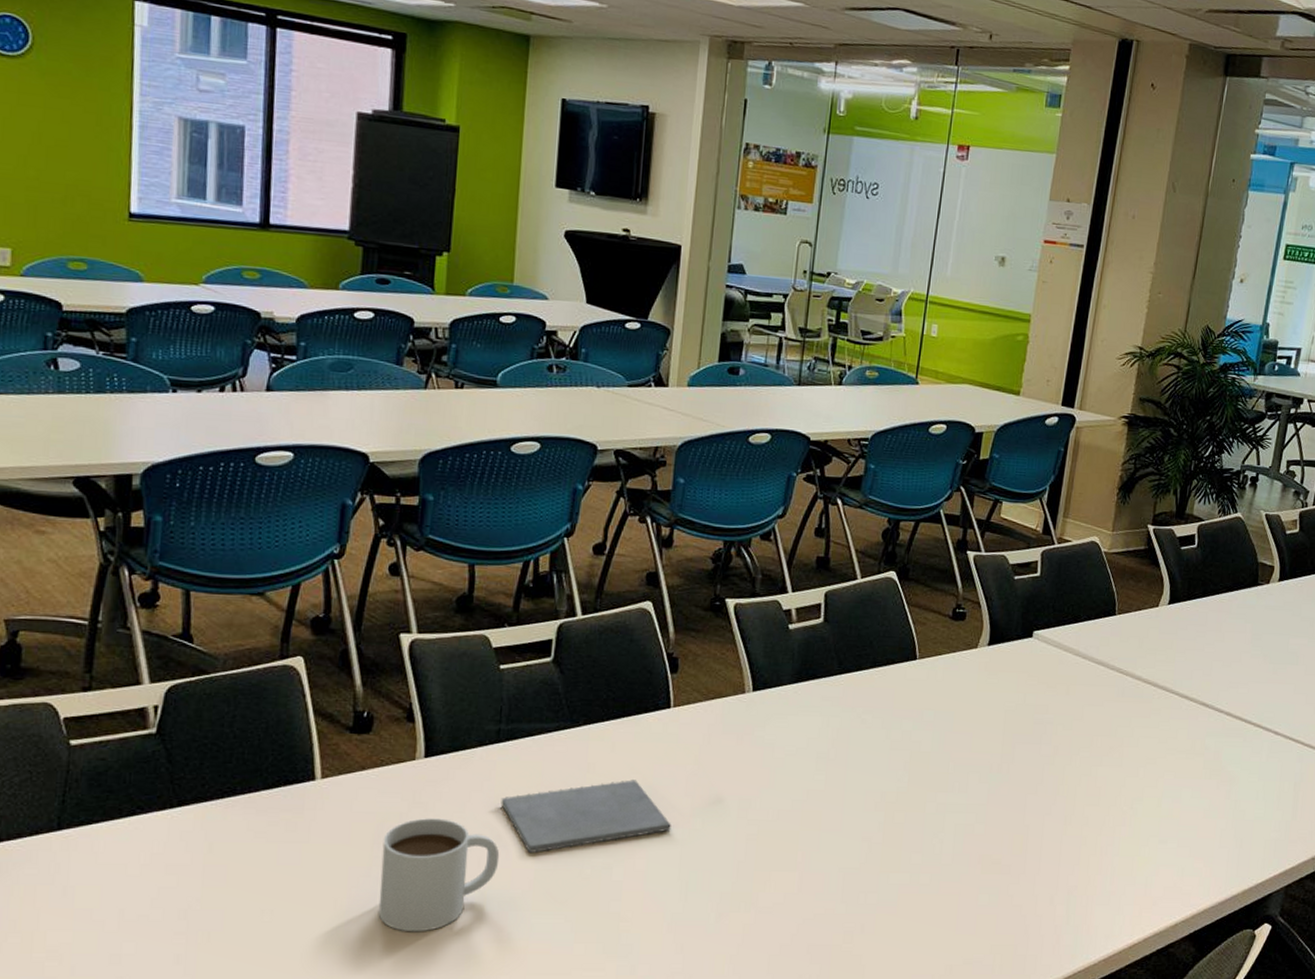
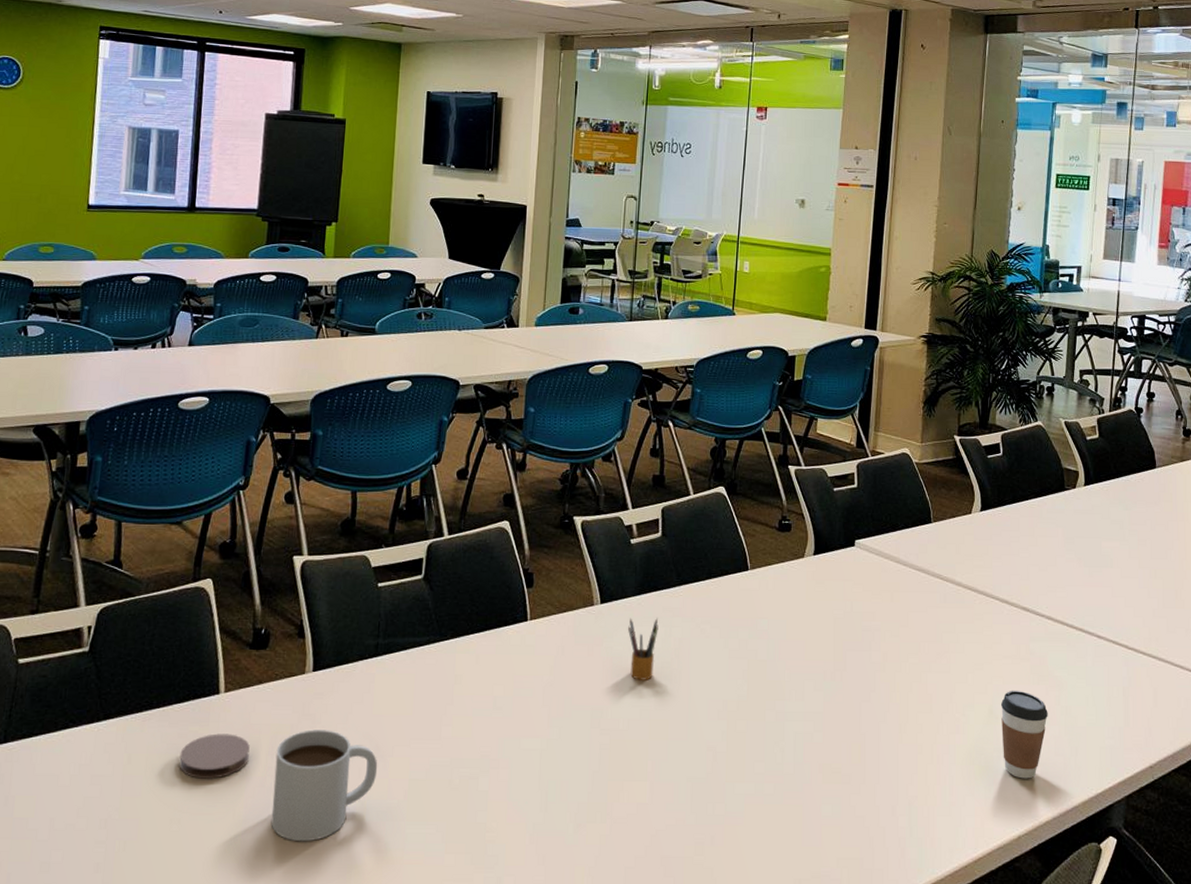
coaster: none [269,821,352,869] -> present [179,733,250,779]
notepad: present [501,780,671,853] -> none [379,691,531,763]
pencil box: none [782,706,816,771] -> present [628,618,659,680]
coffee cup: none [1167,784,1217,870] -> present [1001,690,1048,779]

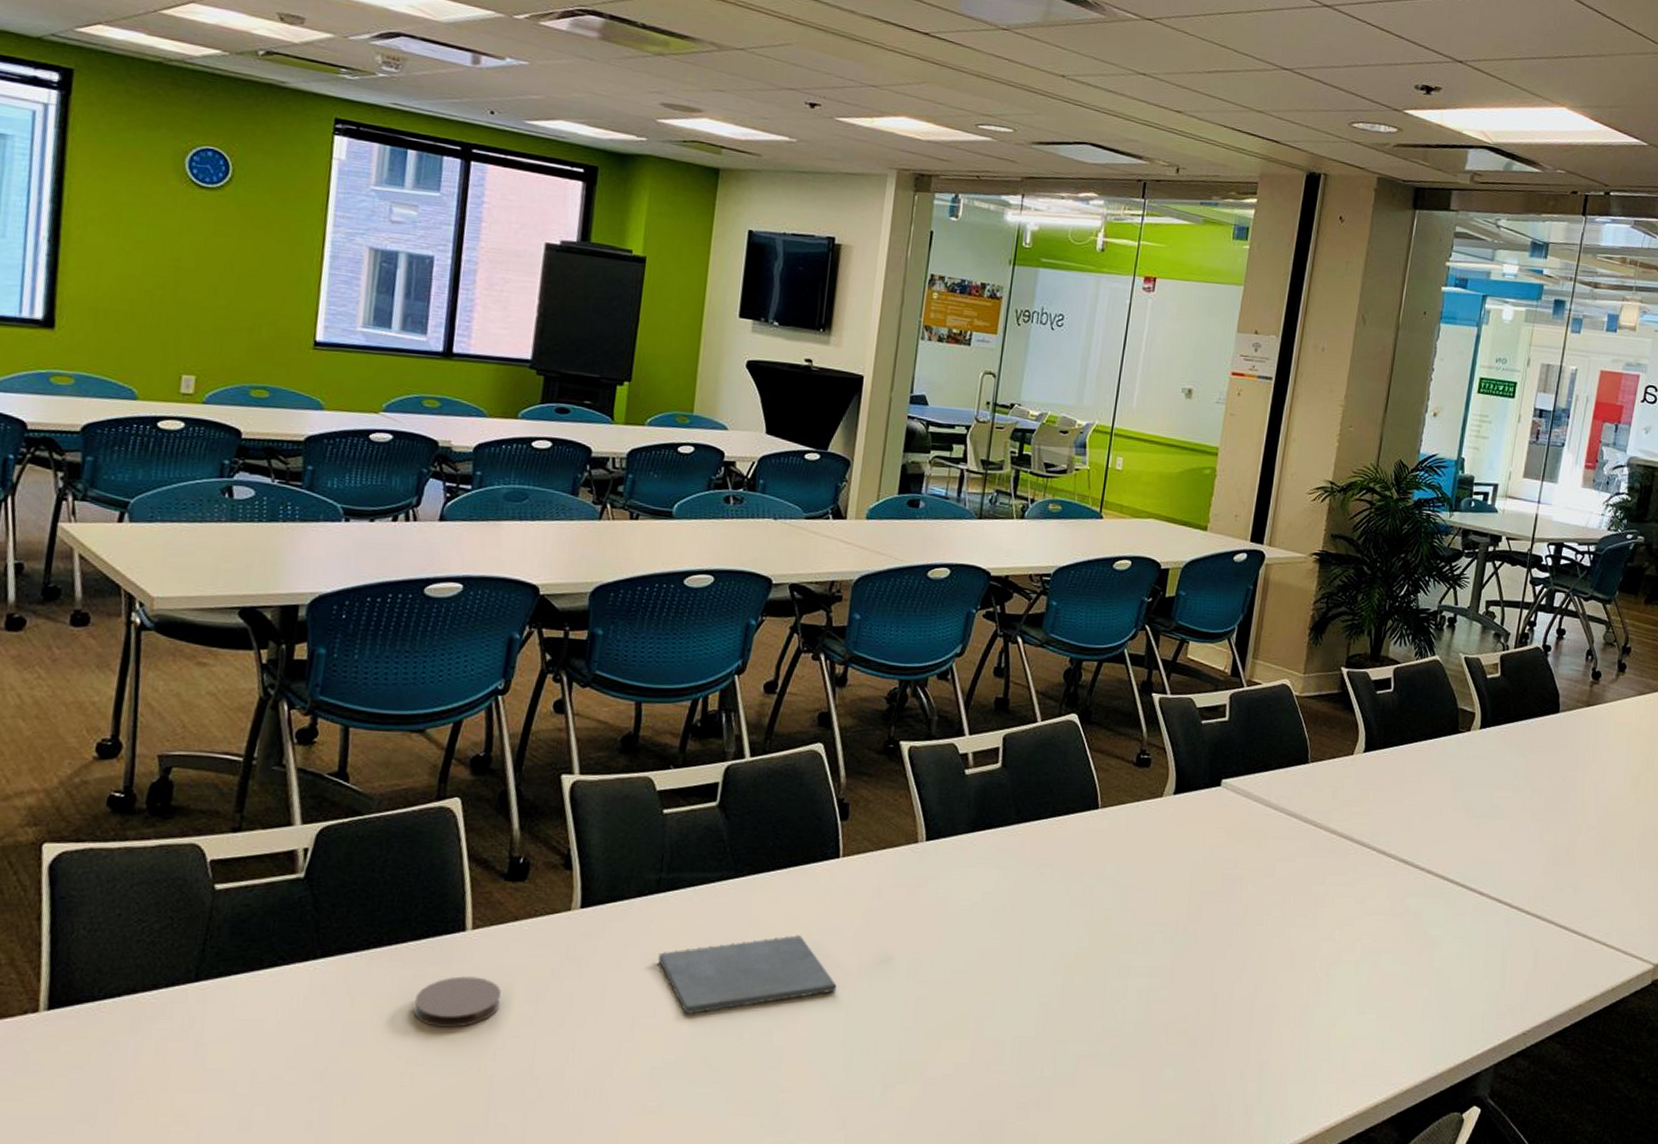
mug: present [271,729,378,842] -> none [523,974,655,1101]
notepad: none [379,691,531,763] -> present [658,935,837,1014]
pencil box: present [628,618,659,680] -> none [956,858,992,928]
coffee cup: present [1001,690,1048,779] -> none [1366,948,1419,1044]

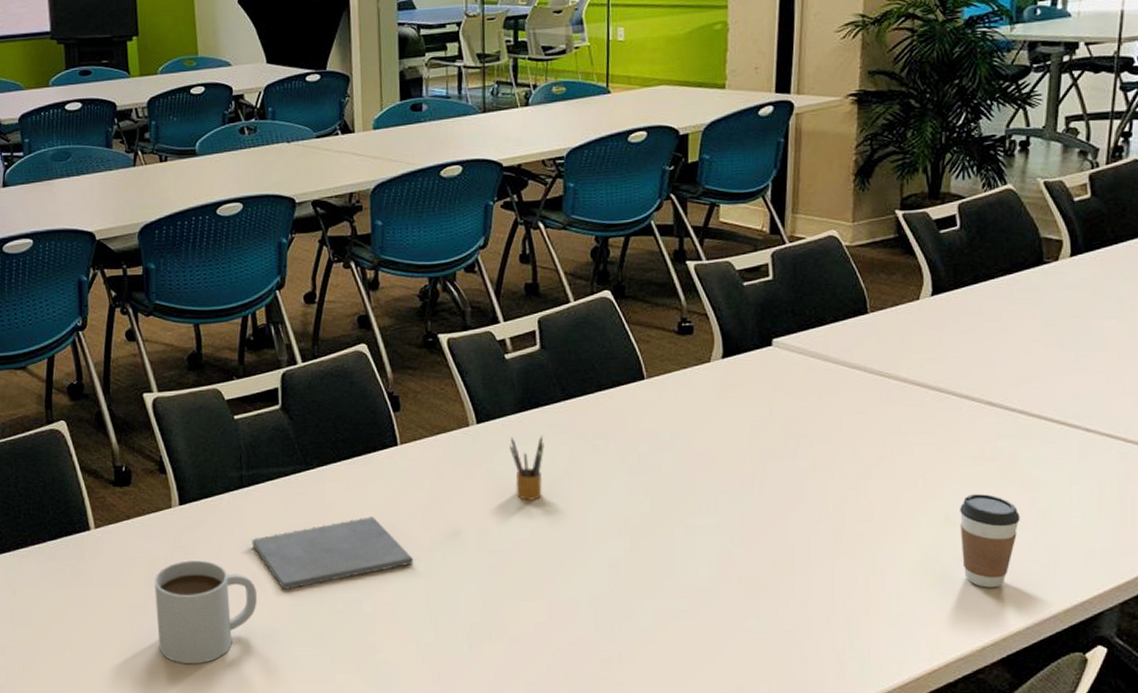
coaster: present [413,976,501,1028] -> none [61,567,128,609]
mug: none [523,974,655,1101] -> present [154,560,258,664]
pencil box: none [956,858,992,928] -> present [510,436,544,500]
coffee cup: none [1366,948,1419,1044] -> present [960,493,1020,588]

